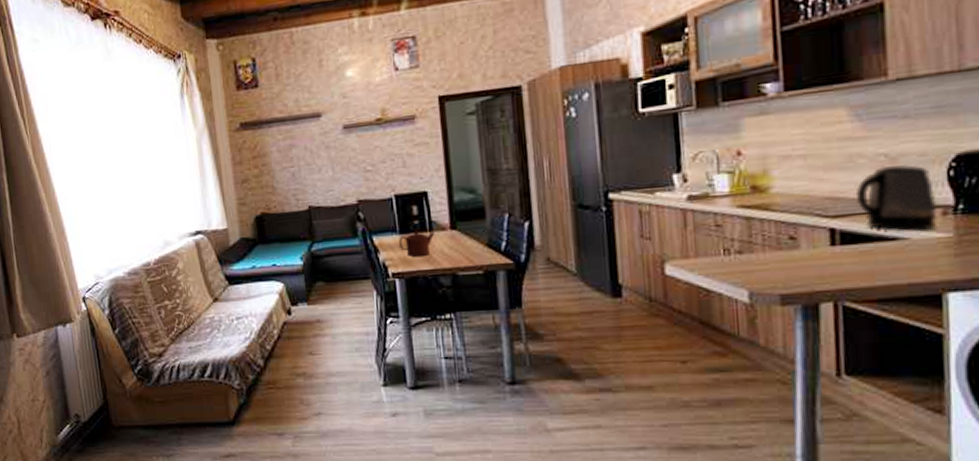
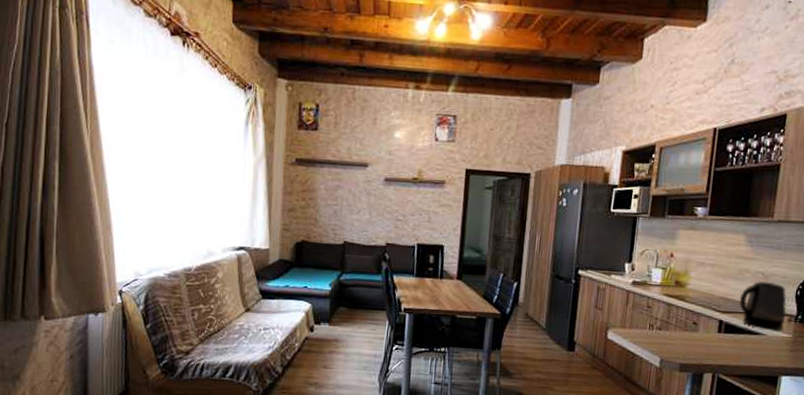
teapot: present [399,229,435,257] -> none [414,275,444,298]

